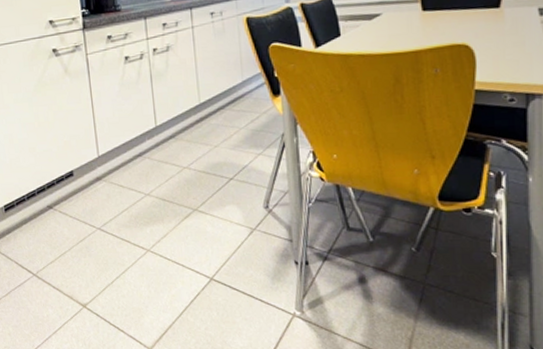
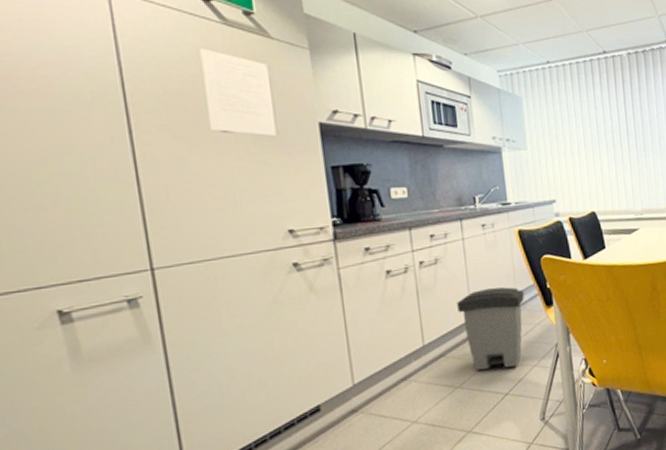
trash can: none [186,74,251,153] -> present [457,287,524,370]

